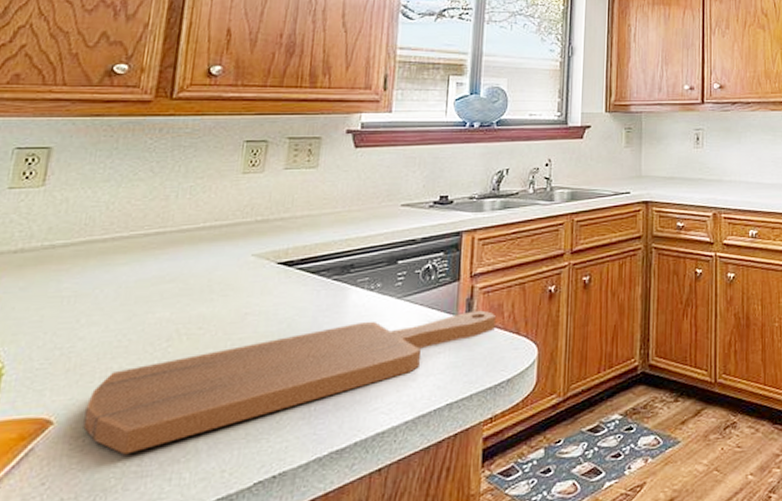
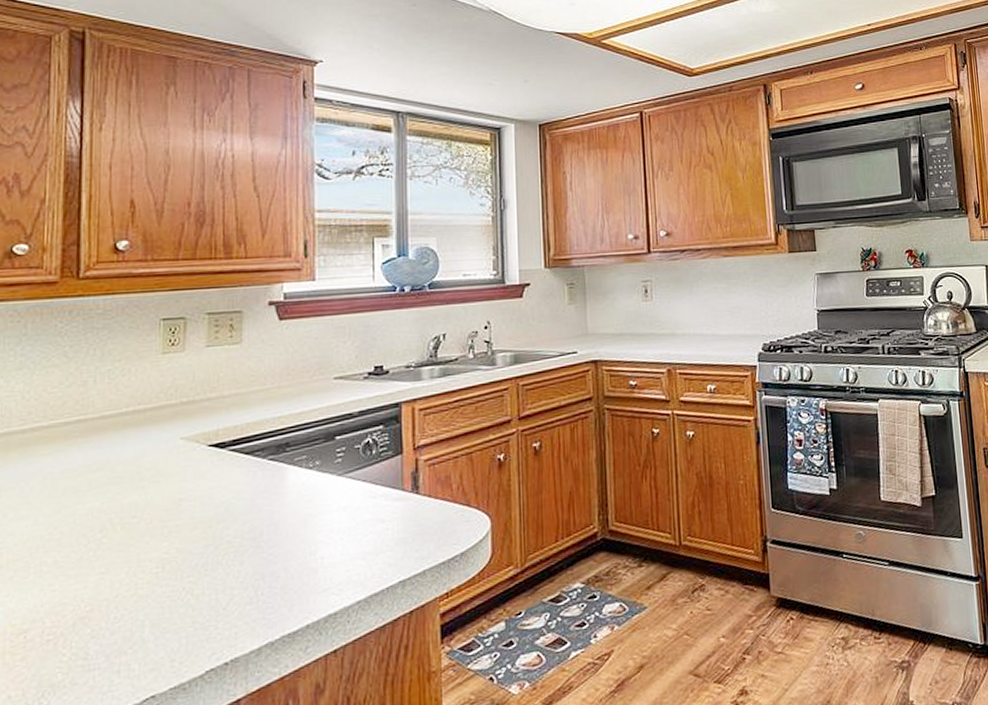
cutting board: present [83,310,495,455] -> none [23,483,444,649]

